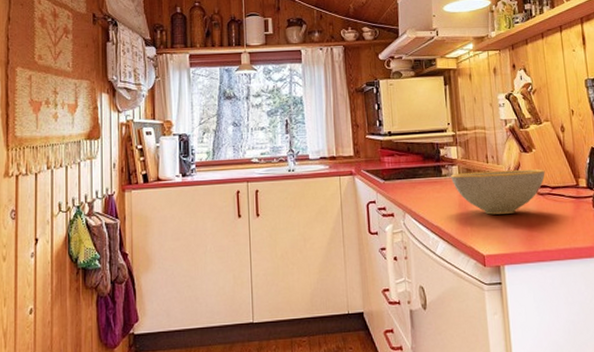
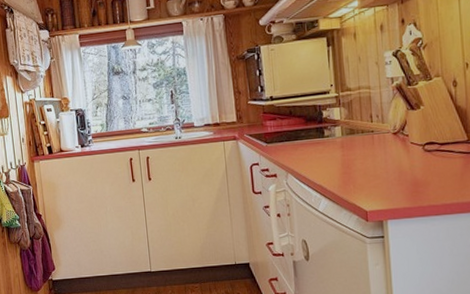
bowl: present [451,169,545,215] -> none [334,126,434,173]

